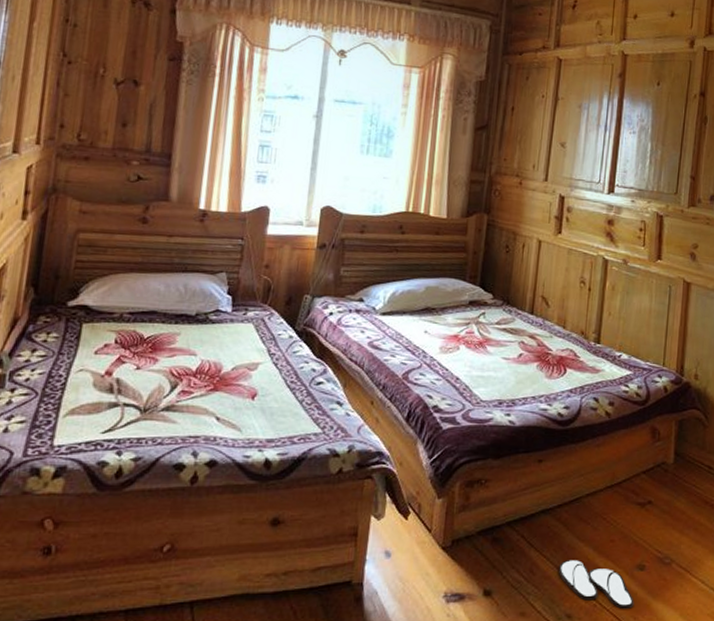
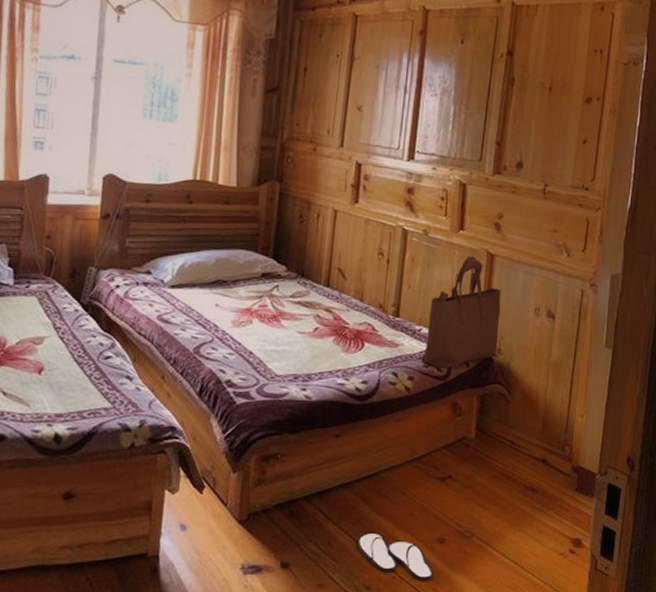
handbag: none [621,284,697,394] -> present [421,255,501,369]

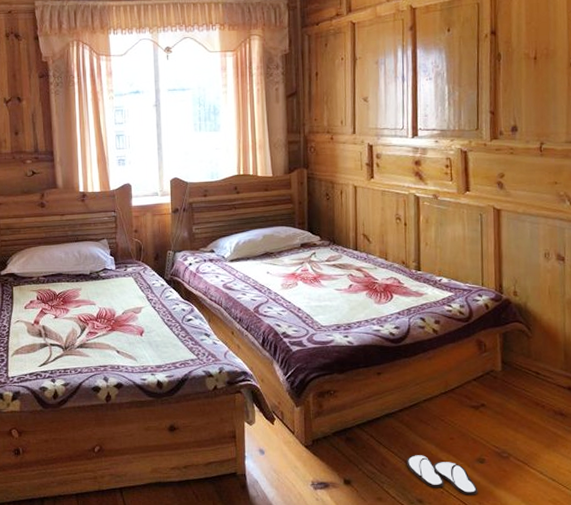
handbag: present [421,255,501,369] -> none [444,212,515,312]

